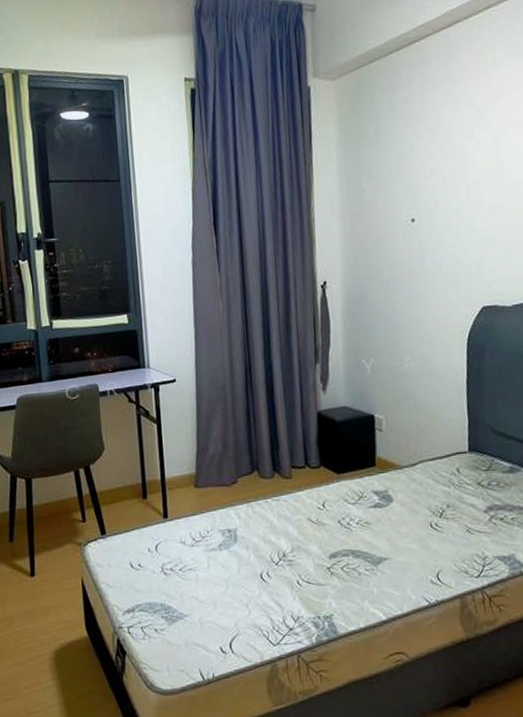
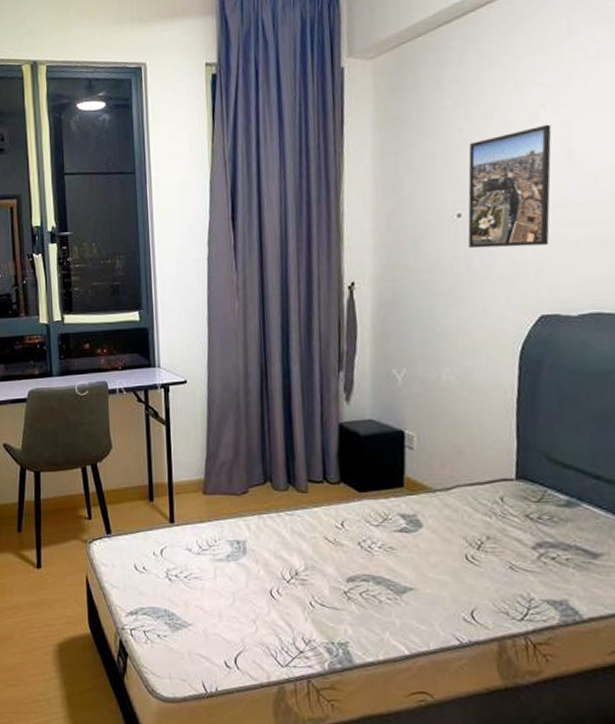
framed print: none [418,141,487,249] -> present [468,124,552,249]

